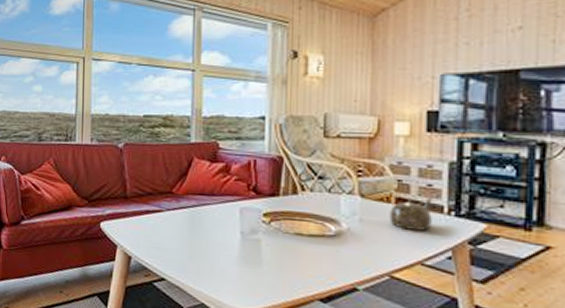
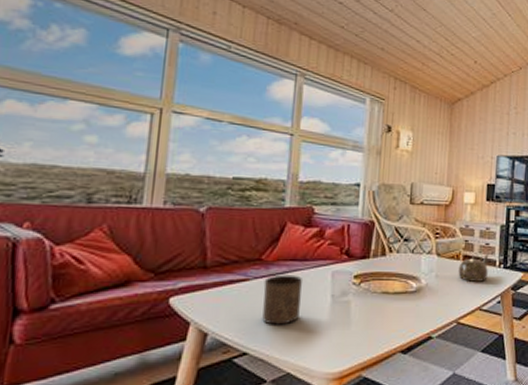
cup: none [176,208,212,257] -> present [262,274,304,325]

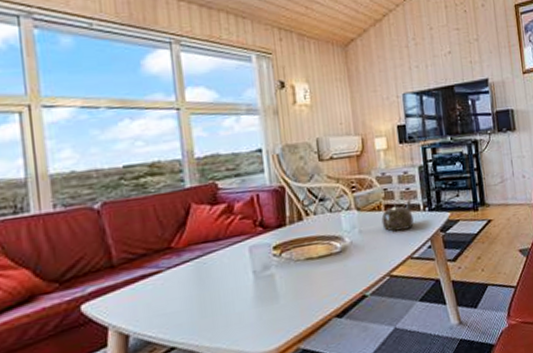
cup: present [262,274,304,325] -> none [178,257,223,314]

